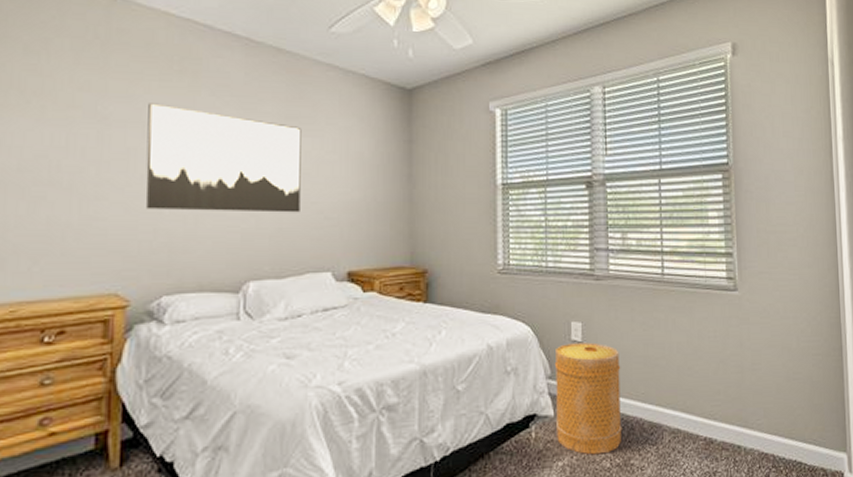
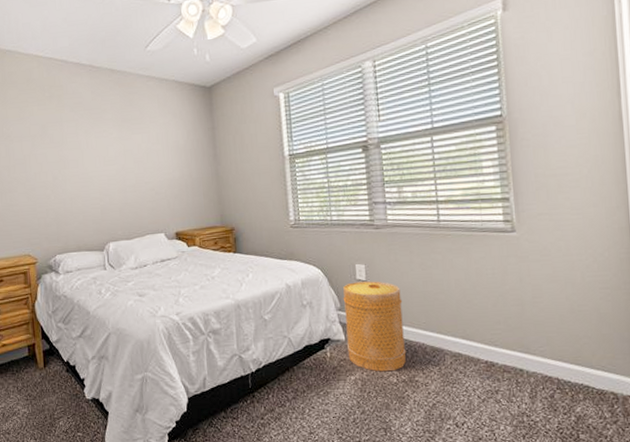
wall art: present [145,103,302,213] -> none [33,121,138,196]

